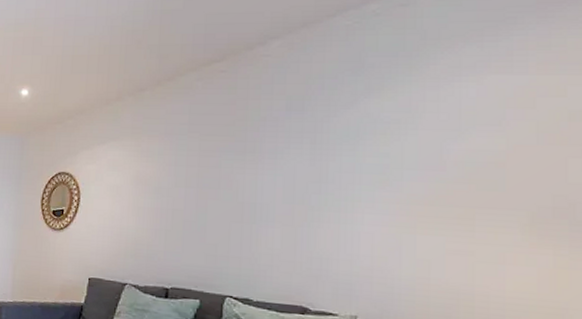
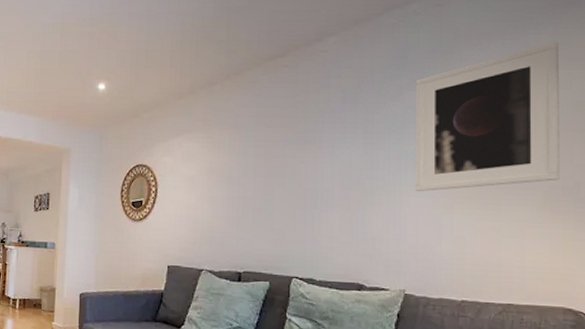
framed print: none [370,43,550,209] -> present [414,41,560,192]

